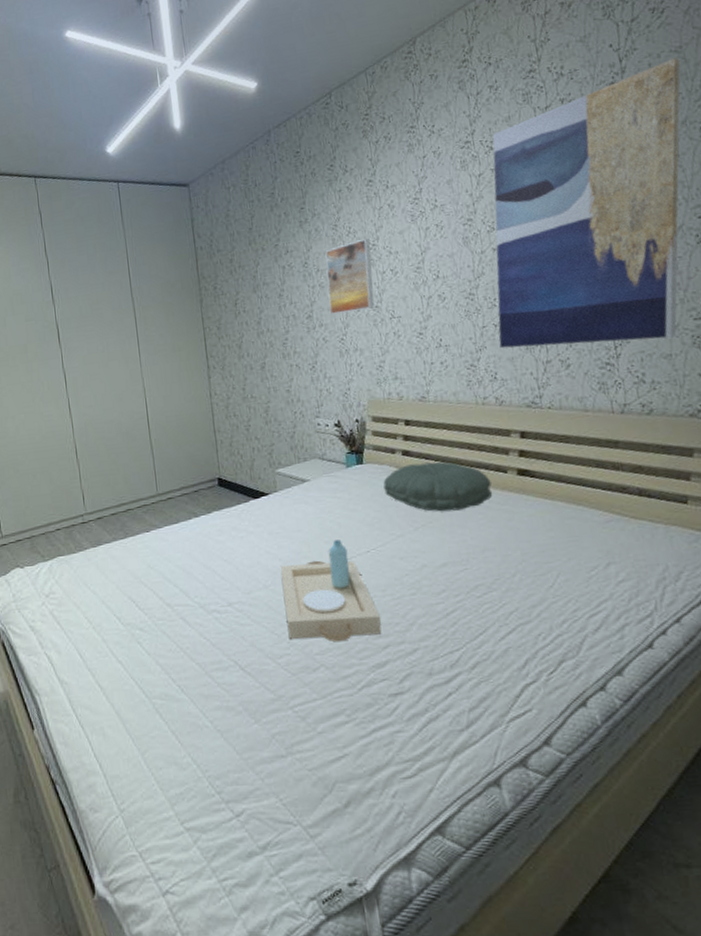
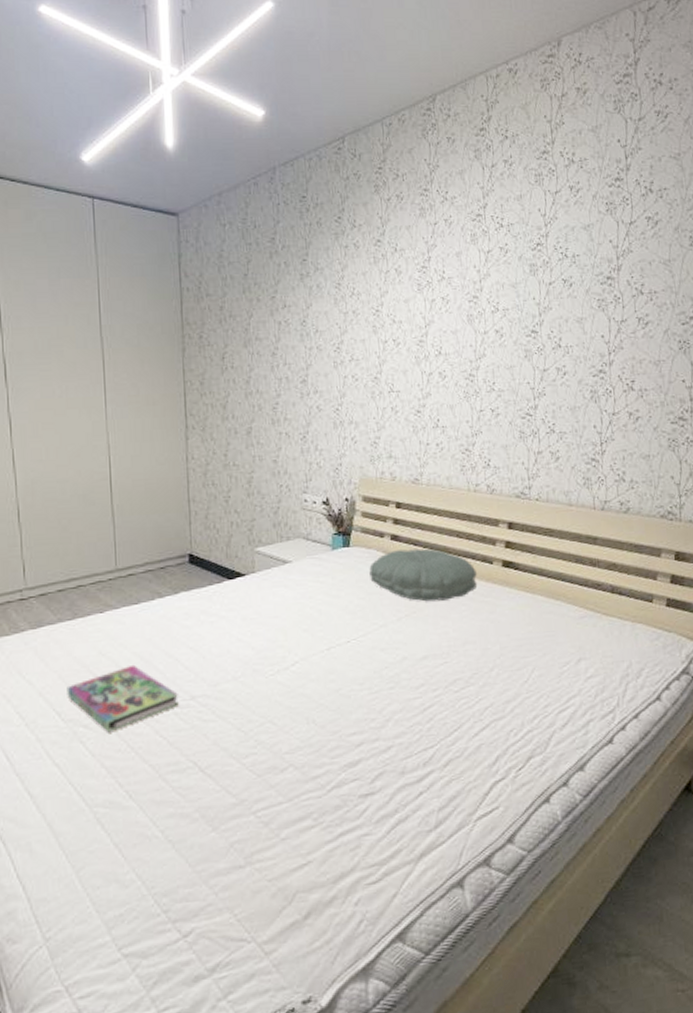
book: none [124,575,218,634] -> present [67,664,179,731]
serving tray: present [280,540,382,642] -> none [252,628,356,740]
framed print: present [325,238,374,316] -> none [325,302,374,382]
wall art: present [493,58,681,349] -> none [494,165,678,439]

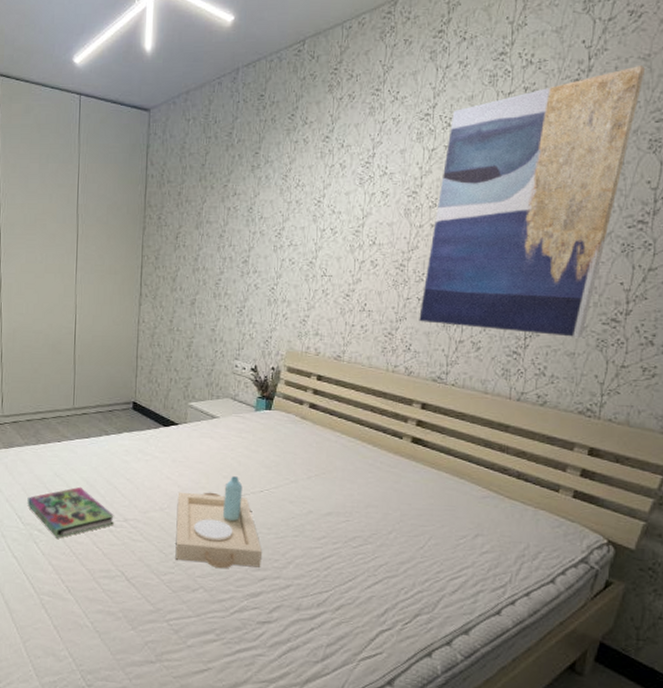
serving tray: none [252,628,356,740] -> present [175,476,262,569]
pillow: present [369,548,477,602] -> none [287,417,386,467]
wall art: none [494,165,678,439] -> present [419,66,646,337]

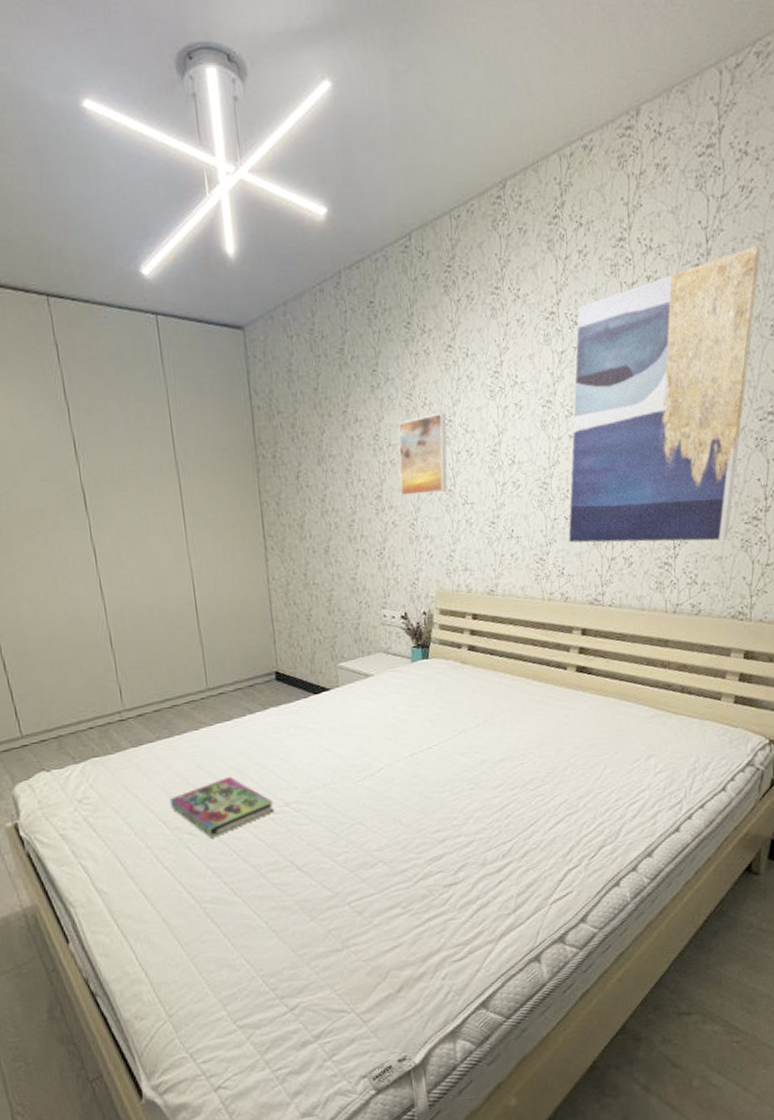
serving tray: present [175,476,262,569] -> none [340,736,440,838]
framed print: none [265,193,316,264] -> present [398,412,448,497]

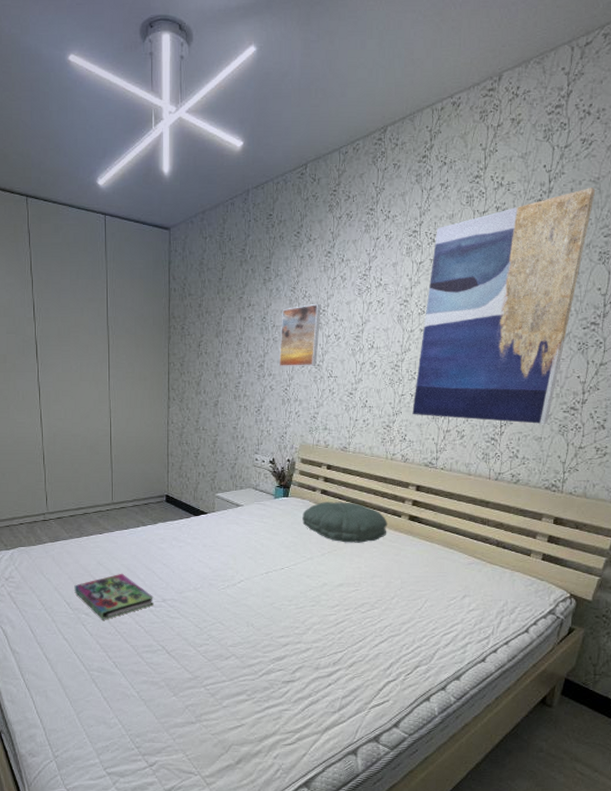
pillow: none [448,657,551,708] -> present [302,502,387,543]

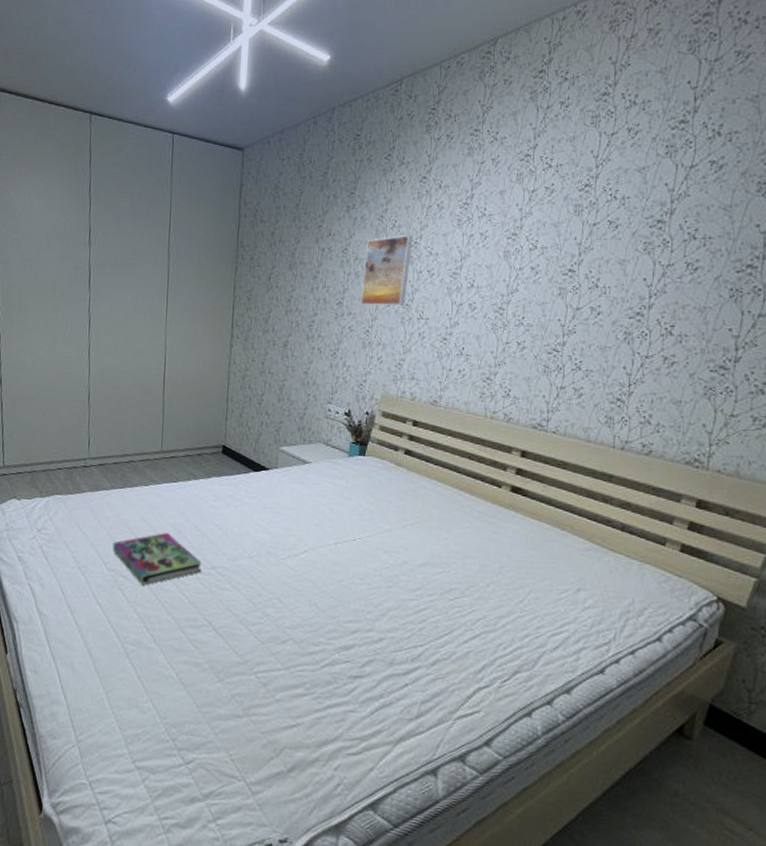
pillow: present [302,502,387,543] -> none [381,464,484,516]
wall art: present [412,188,596,424] -> none [519,107,754,385]

